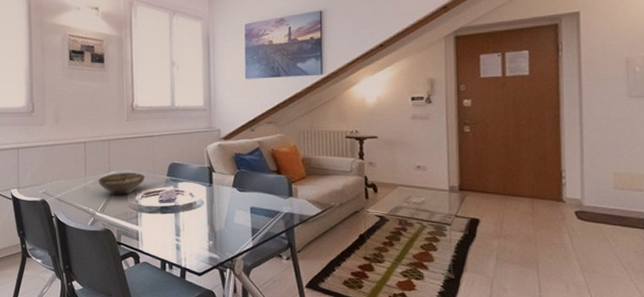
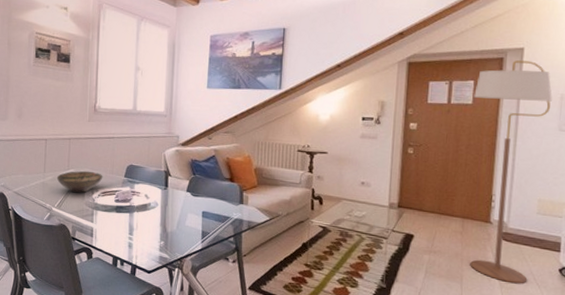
floor lamp: none [530,25,617,267] -> present [470,60,552,284]

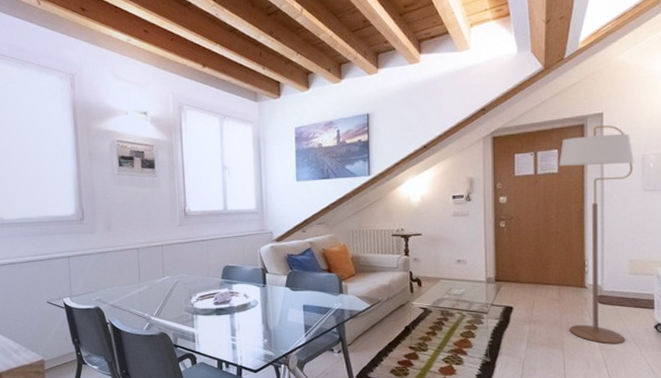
bowl: present [56,171,103,193] -> none [152,276,200,300]

